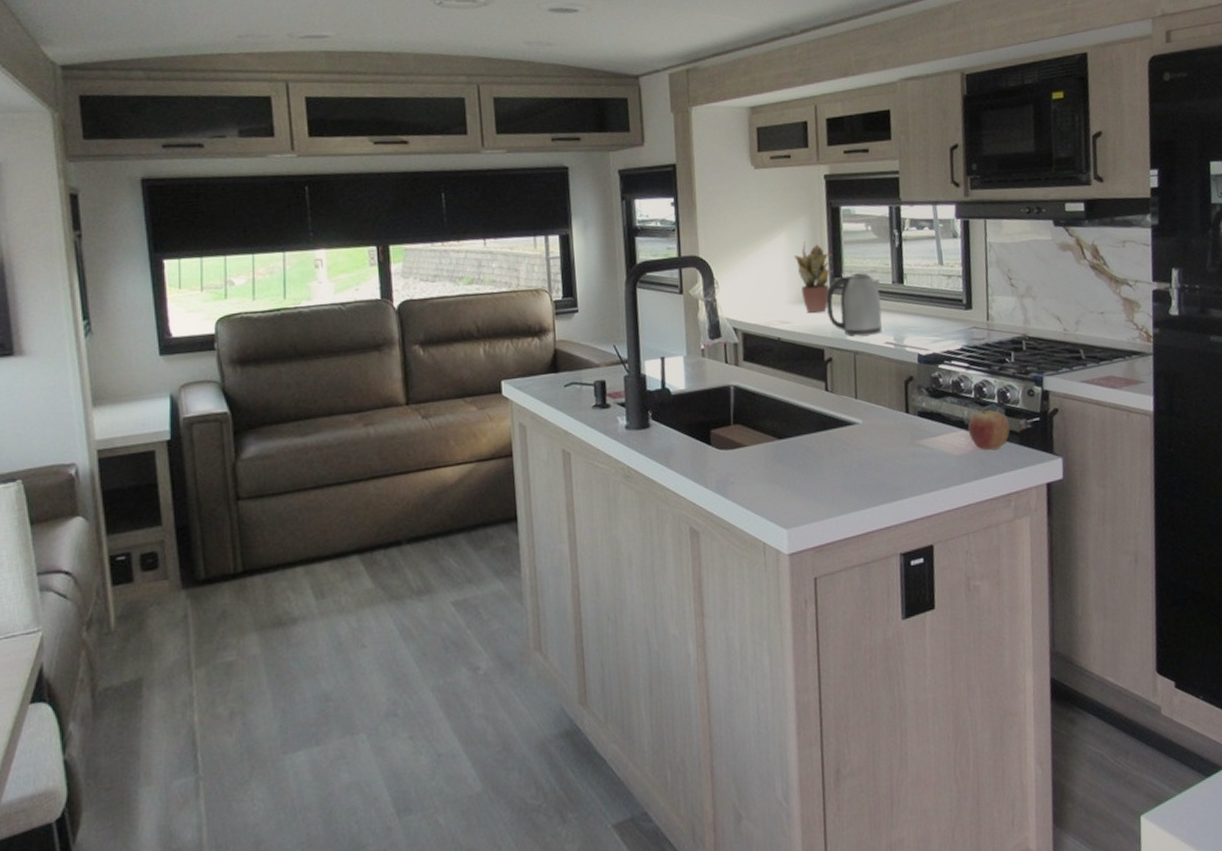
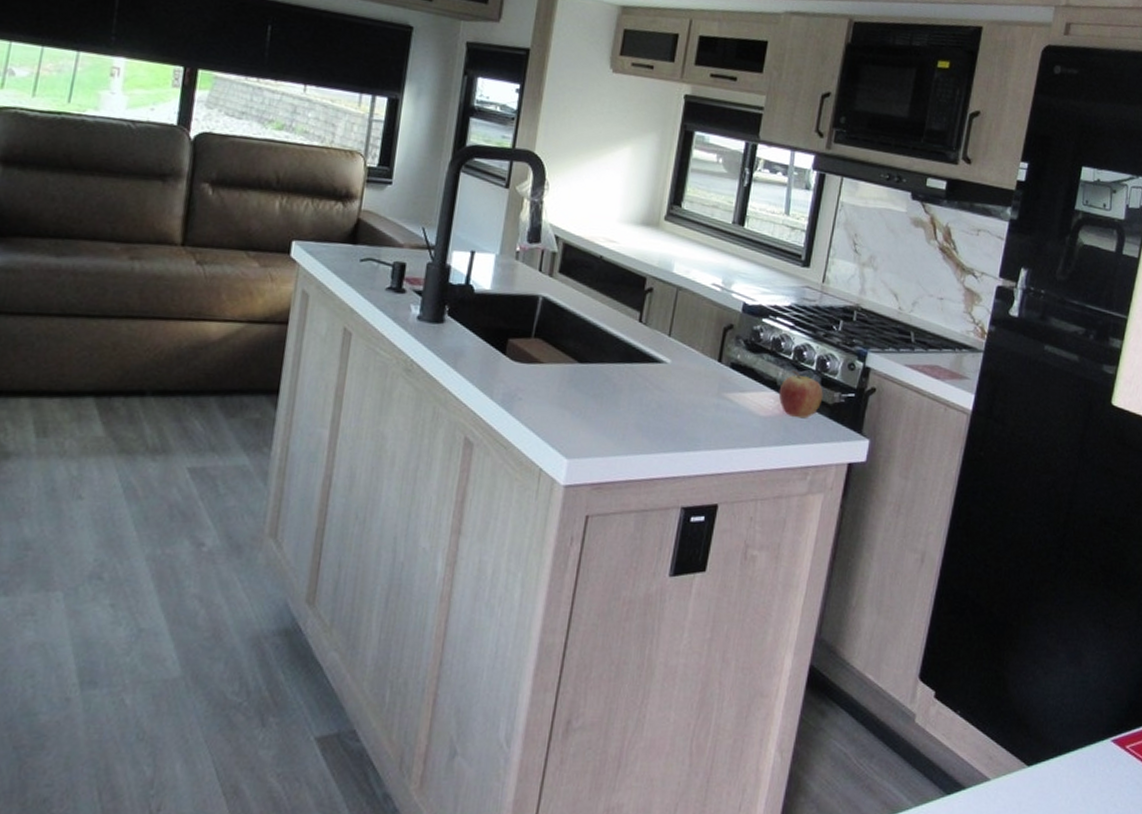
potted plant: present [794,241,833,314] -> none [635,160,676,240]
kettle: present [826,273,883,336] -> none [658,205,721,273]

